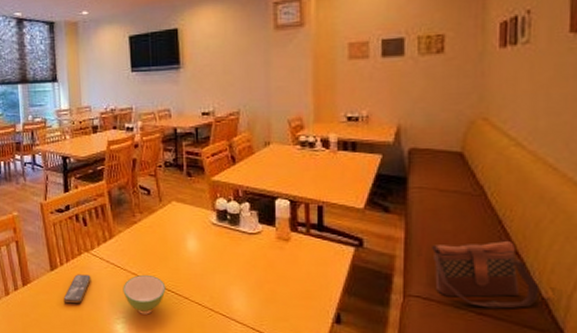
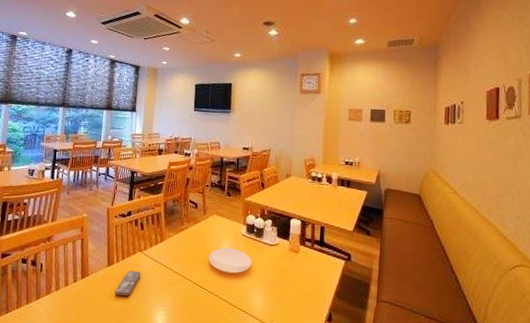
bowl: present [123,274,166,315] -> none [166,273,201,308]
plate: none [172,240,228,271] -> present [209,247,252,274]
shoulder bag: present [432,241,540,309] -> none [398,262,467,315]

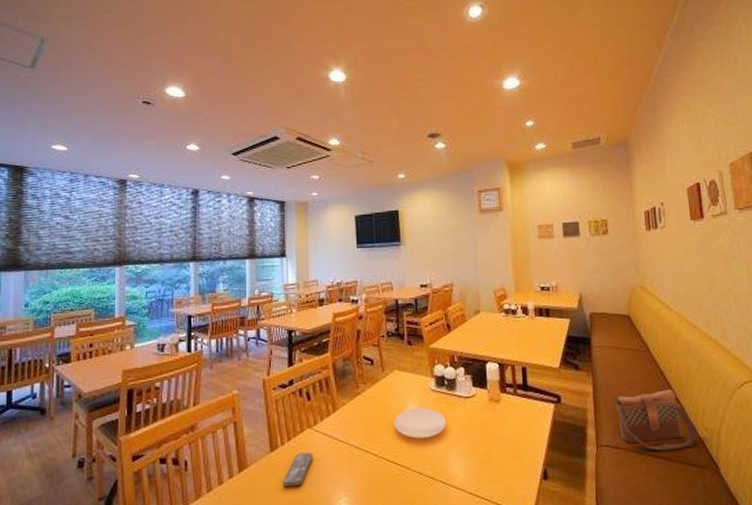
shoulder bag: none [398,262,467,315] -> present [614,390,697,451]

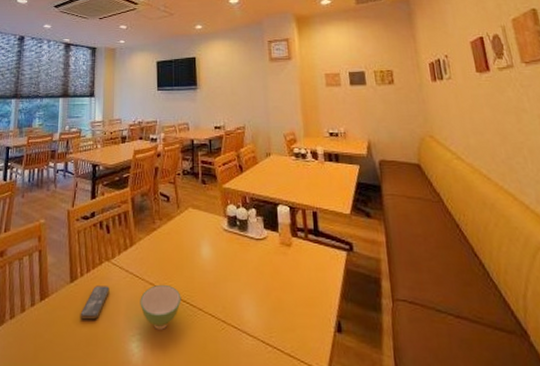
bowl: none [345,447,389,491] -> present [140,284,181,330]
plate: present [394,407,447,439] -> none [188,246,239,279]
shoulder bag: present [614,390,697,451] -> none [409,244,501,311]

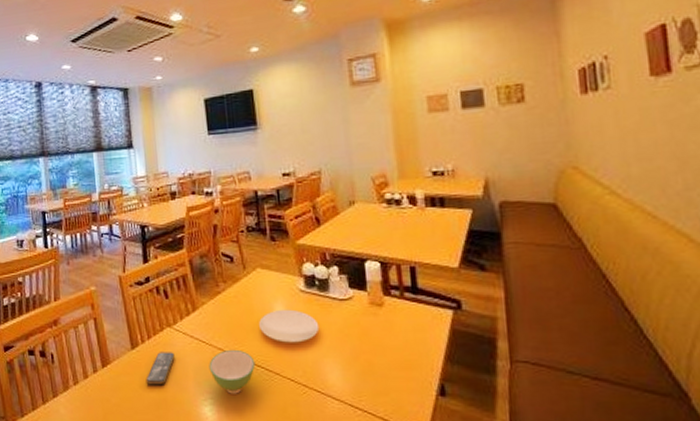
plate: none [188,246,239,279] -> present [259,309,320,343]

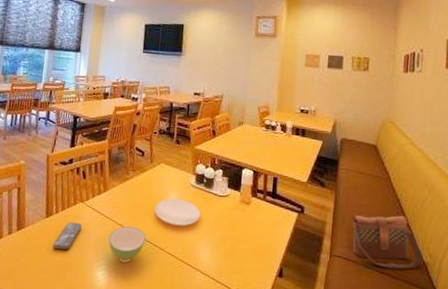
shoulder bag: none [535,297,656,372] -> present [352,215,422,270]

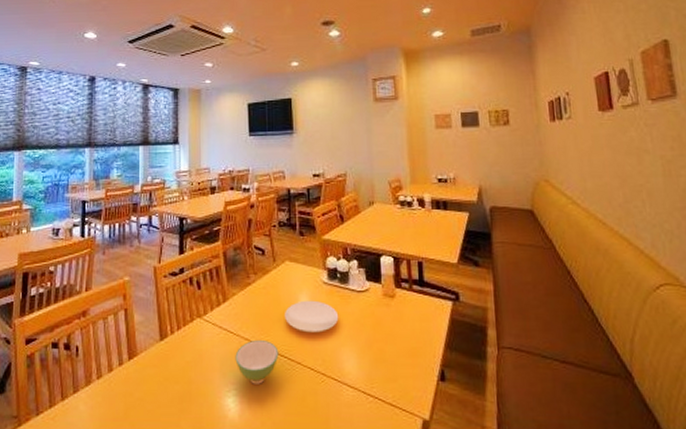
mobile phone: present [53,222,82,250] -> none [172,343,202,377]
shoulder bag: present [352,215,422,270] -> none [517,290,608,356]

